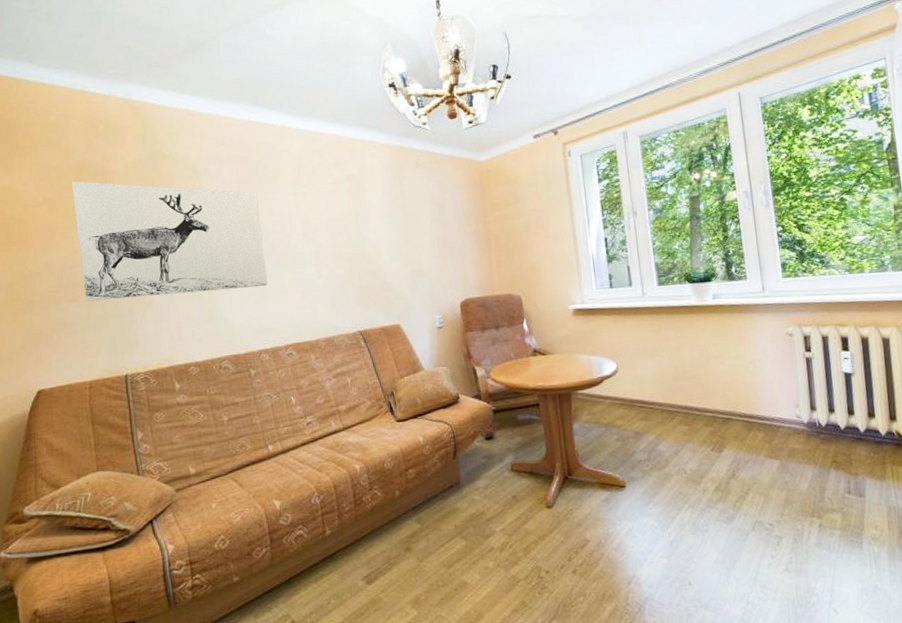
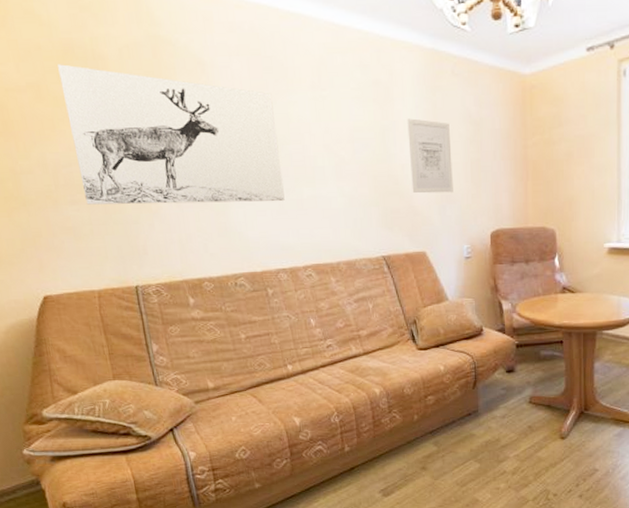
wall art: none [378,205,423,271] -> present [407,118,453,194]

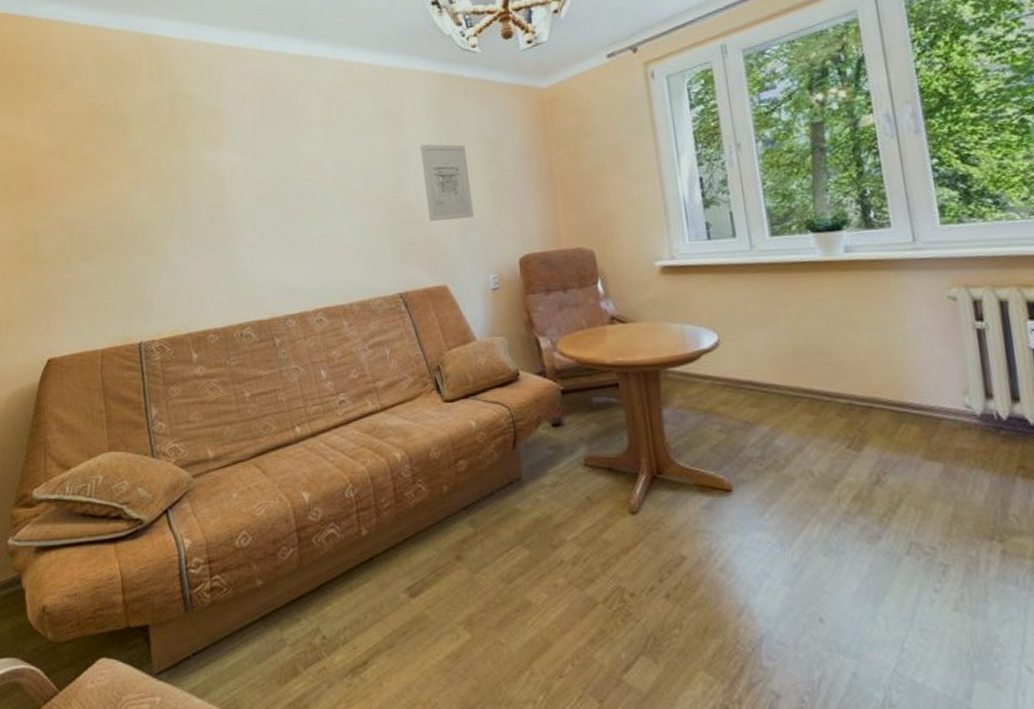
wall art: present [58,64,285,205] -> none [84,126,294,260]

